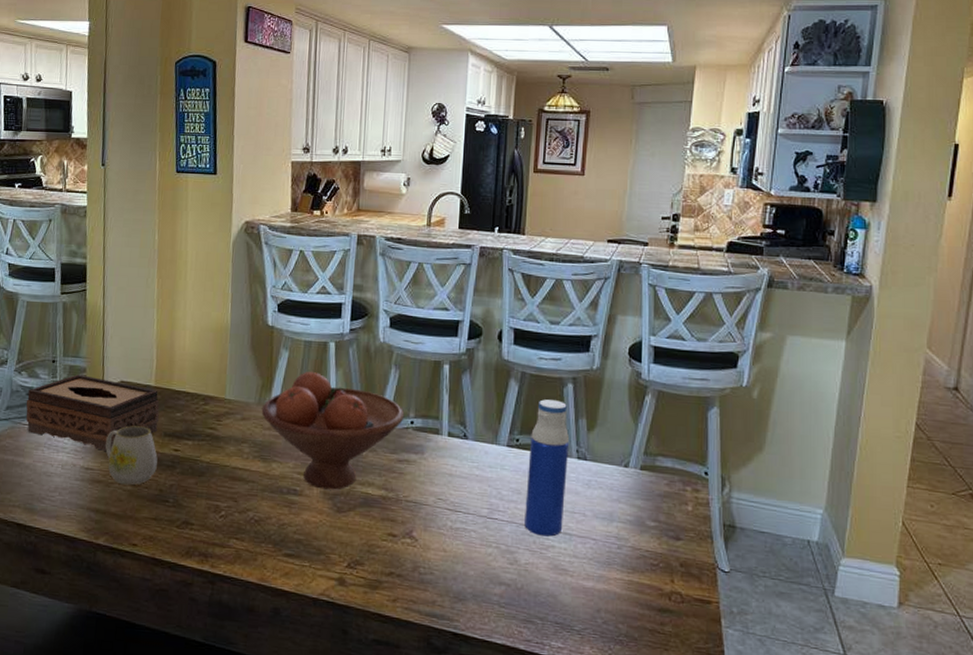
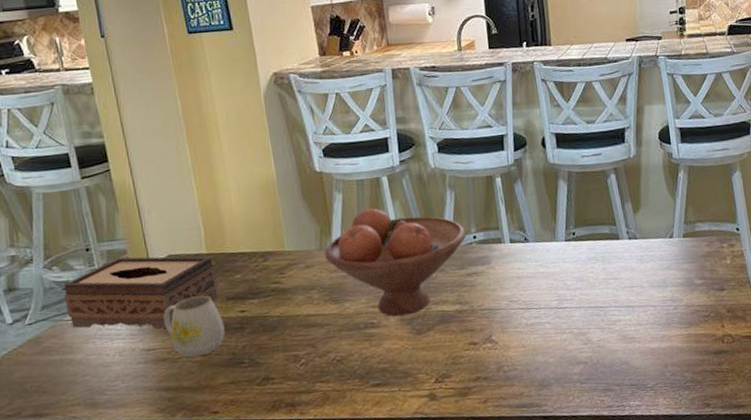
water bottle: present [524,399,570,537] -> none [585,191,625,314]

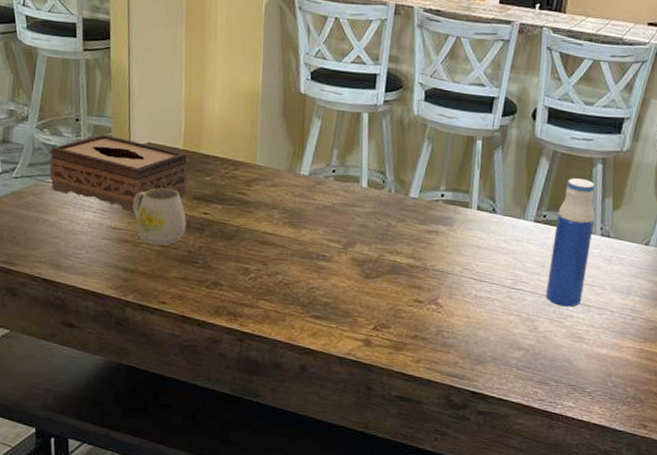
fruit bowl: present [324,208,467,317] -> none [292,141,435,257]
water bottle: none [585,191,625,314] -> present [546,178,595,307]

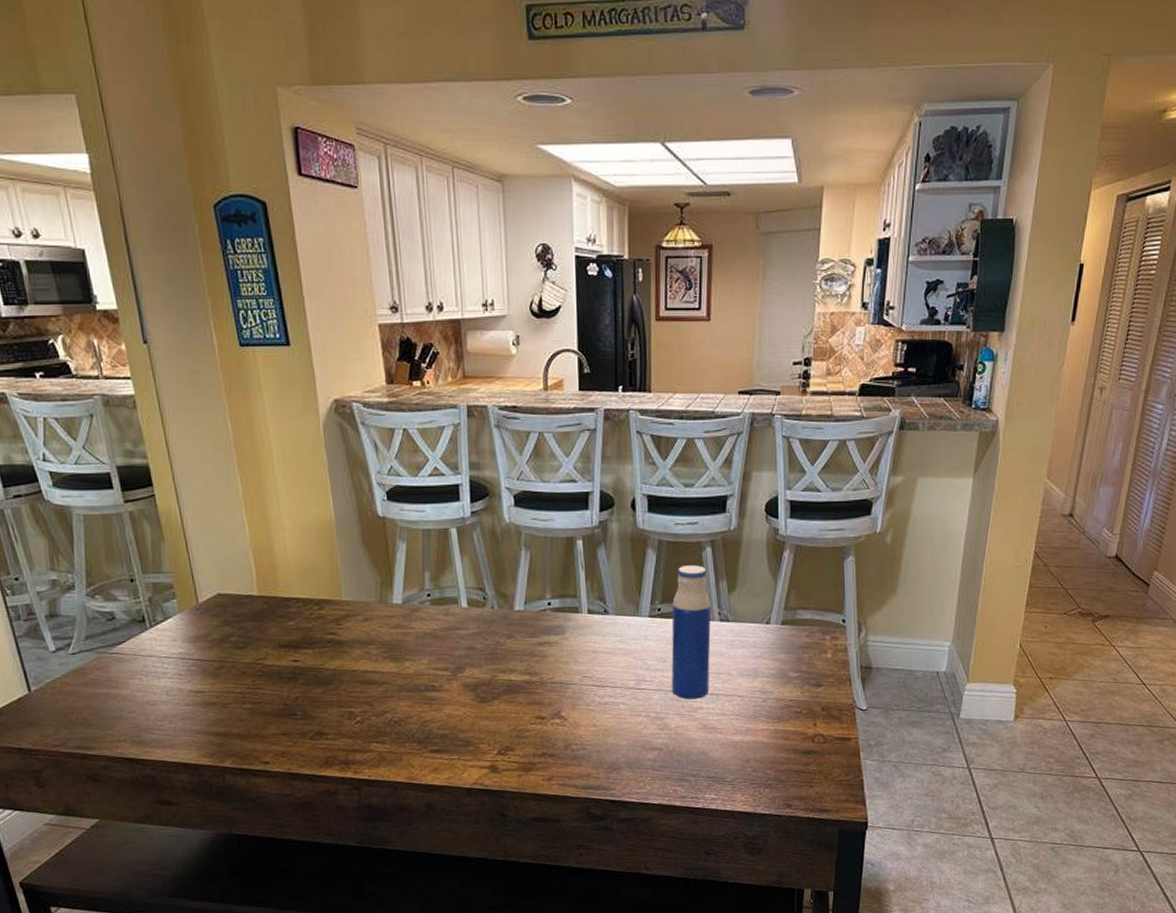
tissue box: present [49,134,189,212] -> none [108,592,270,671]
mug: present [133,187,187,246] -> none [213,640,277,704]

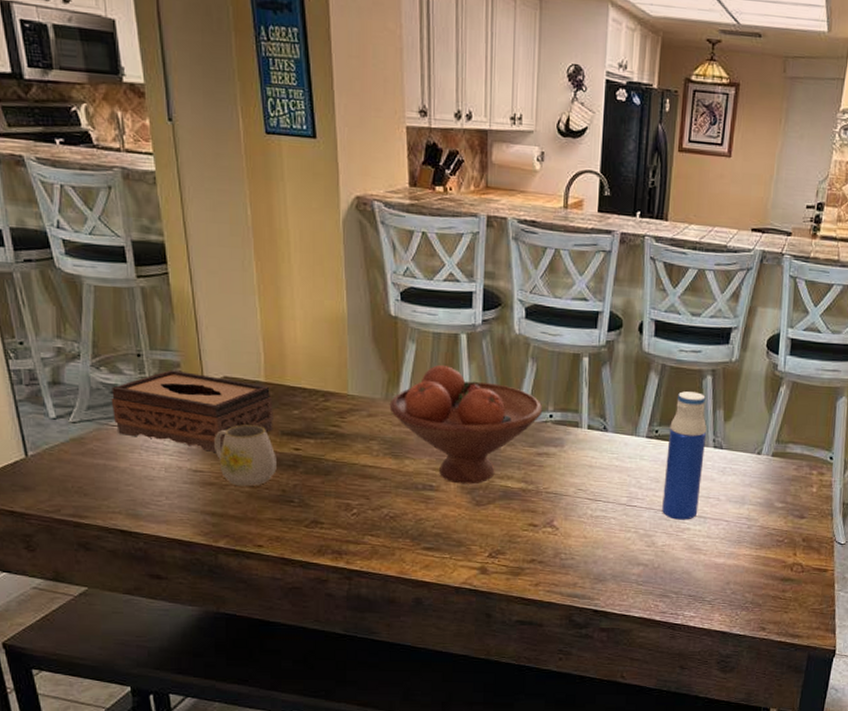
tissue box: none [108,592,270,671] -> present [111,370,273,452]
mug: none [213,640,277,704] -> present [214,424,277,487]
fruit bowl: none [384,562,541,682] -> present [389,365,543,485]

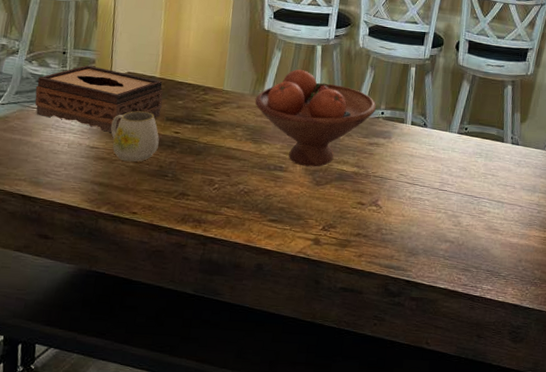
water bottle: present [662,391,707,520] -> none [468,97,507,204]

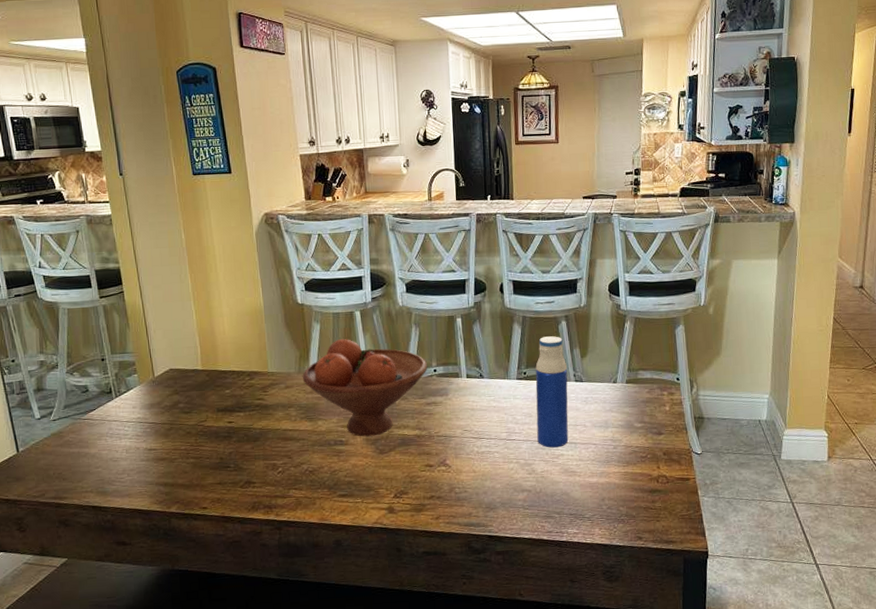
tissue box: present [35,65,164,132] -> none [82,368,210,432]
mug: present [111,111,159,162] -> none [164,406,215,459]
water bottle: none [468,97,507,204] -> present [535,336,569,448]

